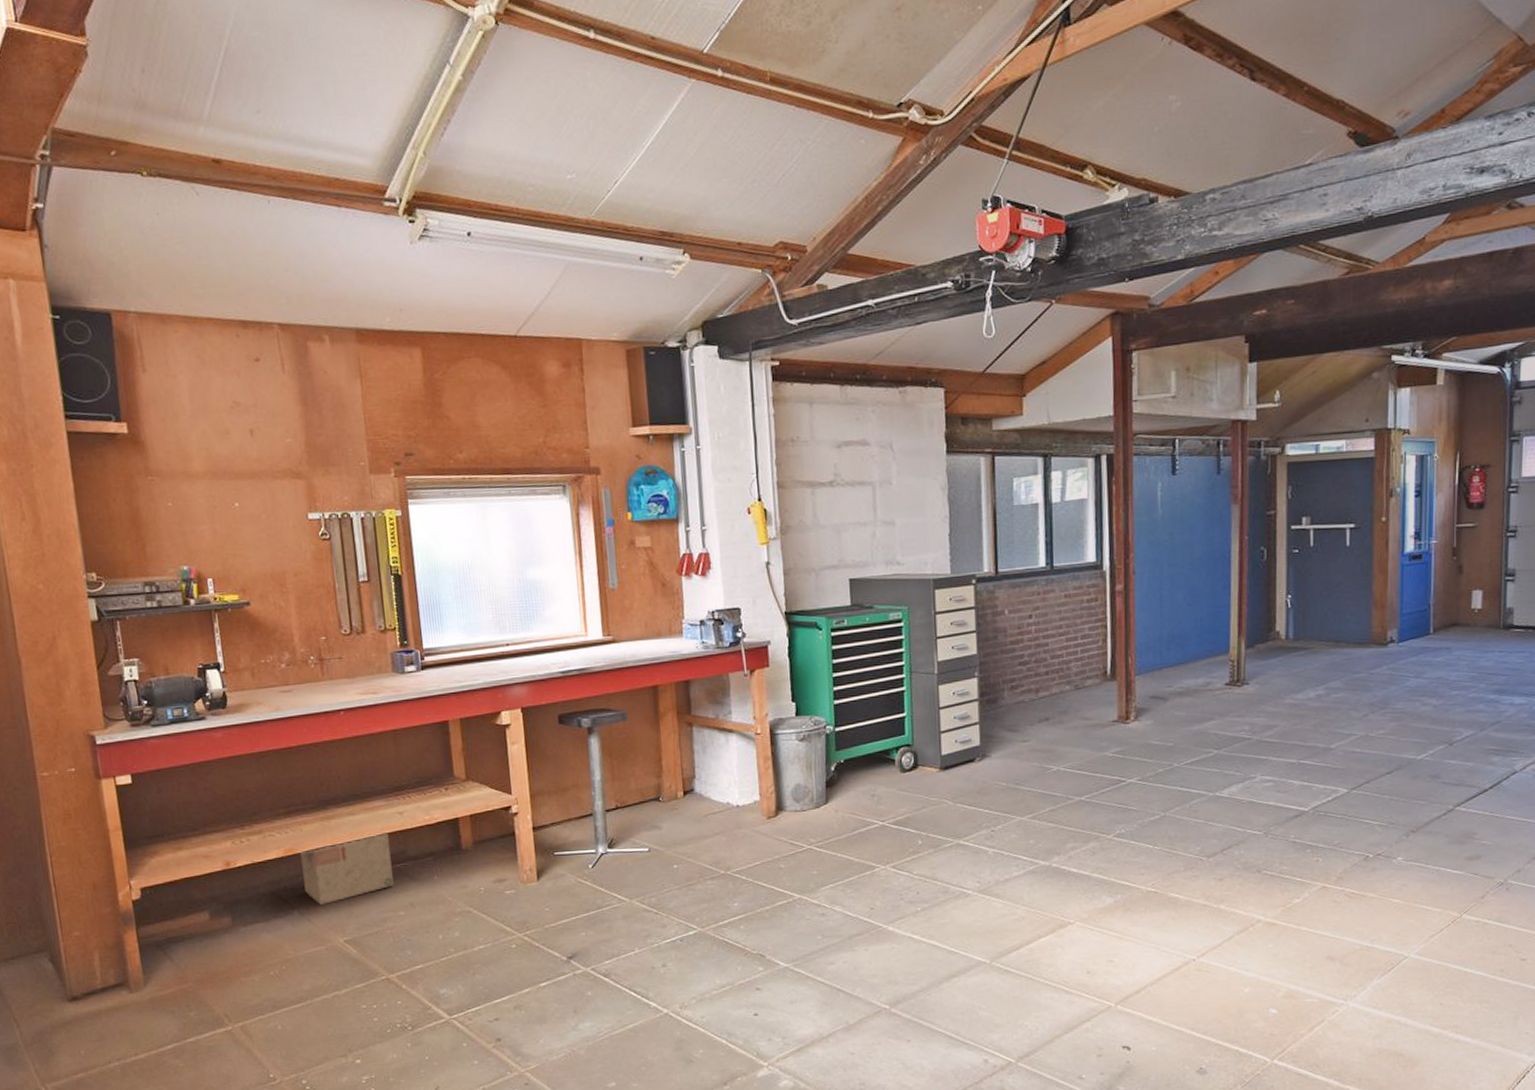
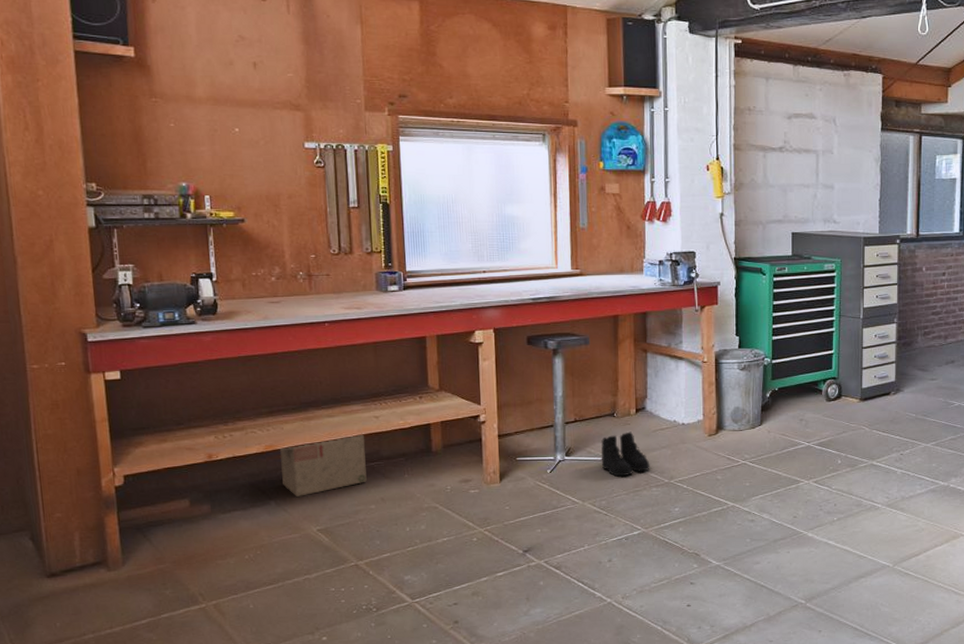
boots: none [647,817,704,870] -> present [601,431,650,477]

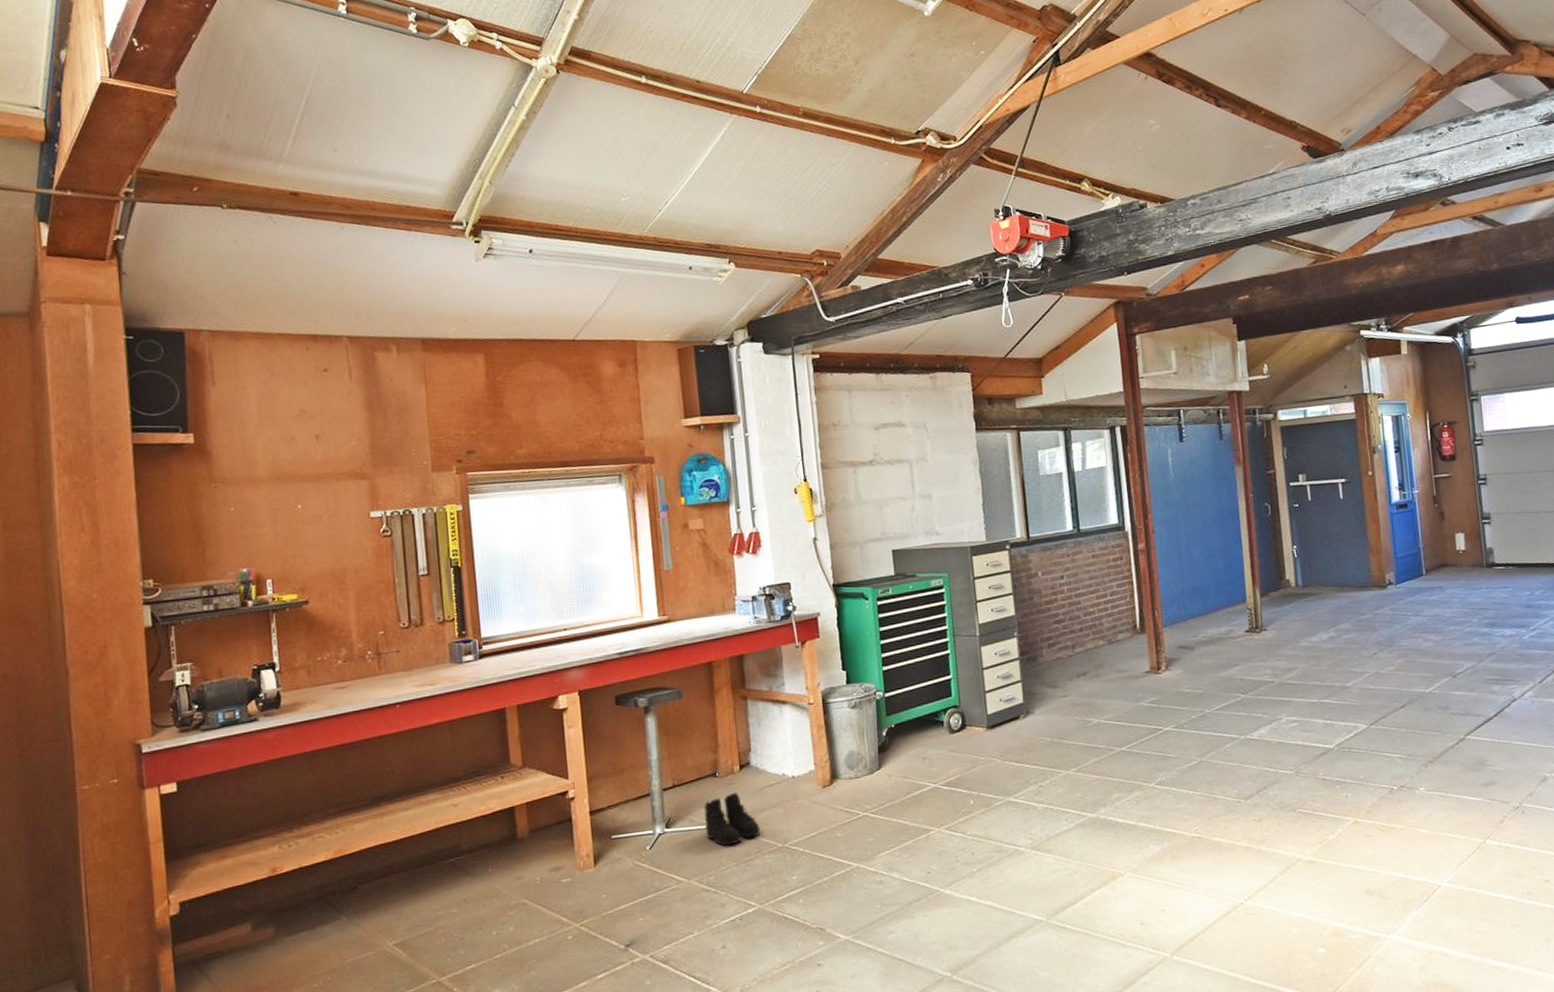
cardboard box: present [279,433,367,498] -> none [349,825,447,908]

